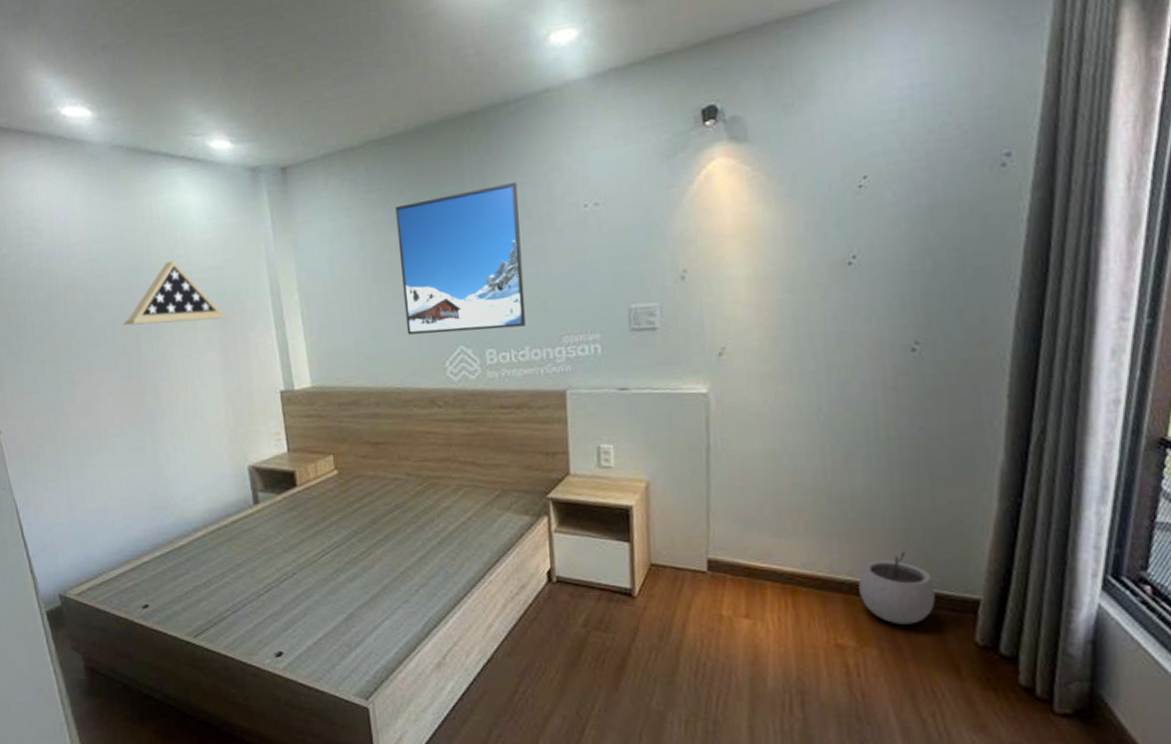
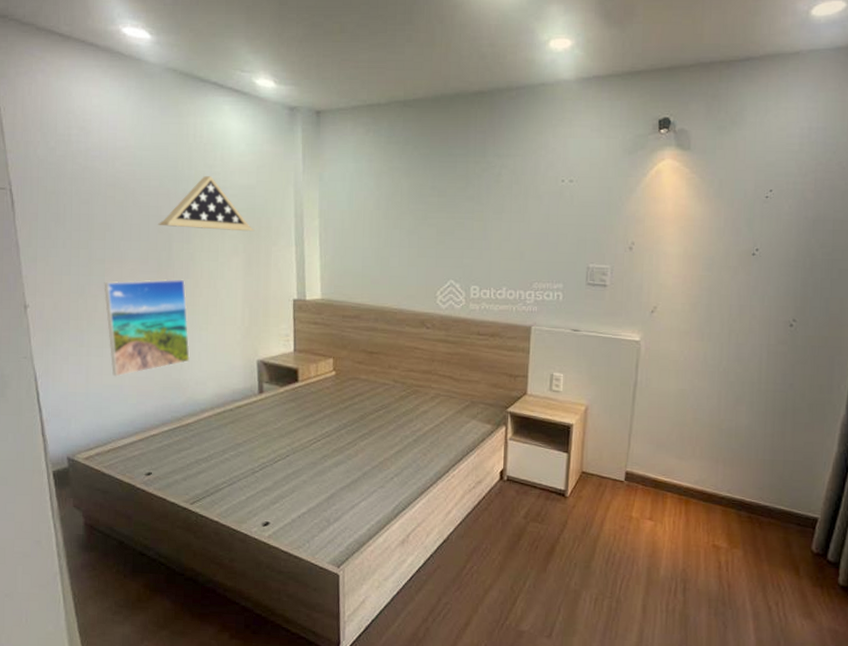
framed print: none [74,382,175,501] -> present [104,279,191,377]
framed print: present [395,181,526,335] -> none [408,153,511,271]
plant pot: present [859,551,935,625] -> none [734,477,788,533]

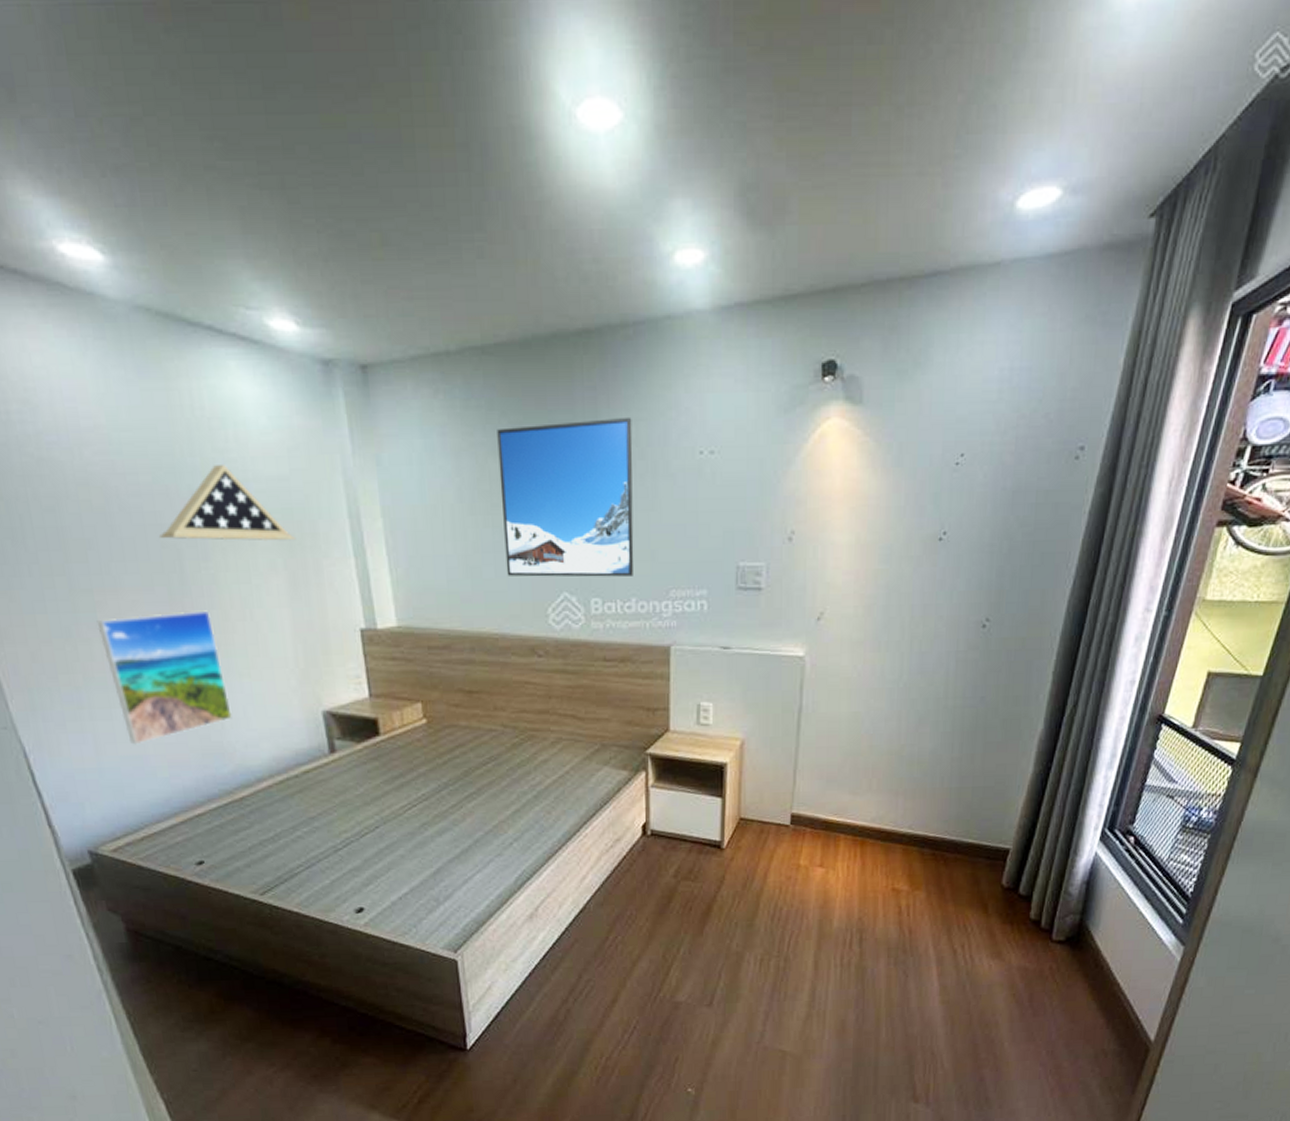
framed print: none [408,153,511,271] -> present [497,416,634,577]

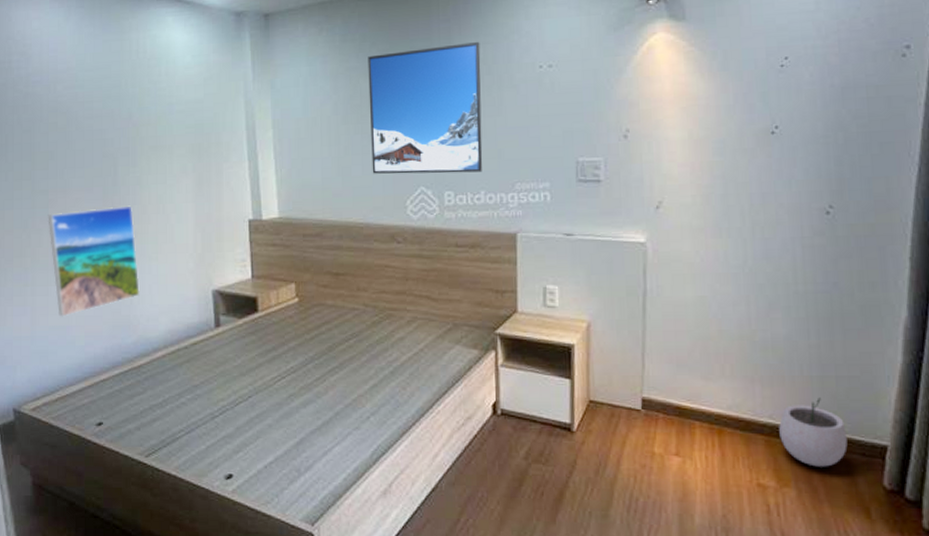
display case: present [159,465,296,542] -> none [102,93,204,150]
plant pot: none [916,807,976,871] -> present [779,397,848,467]

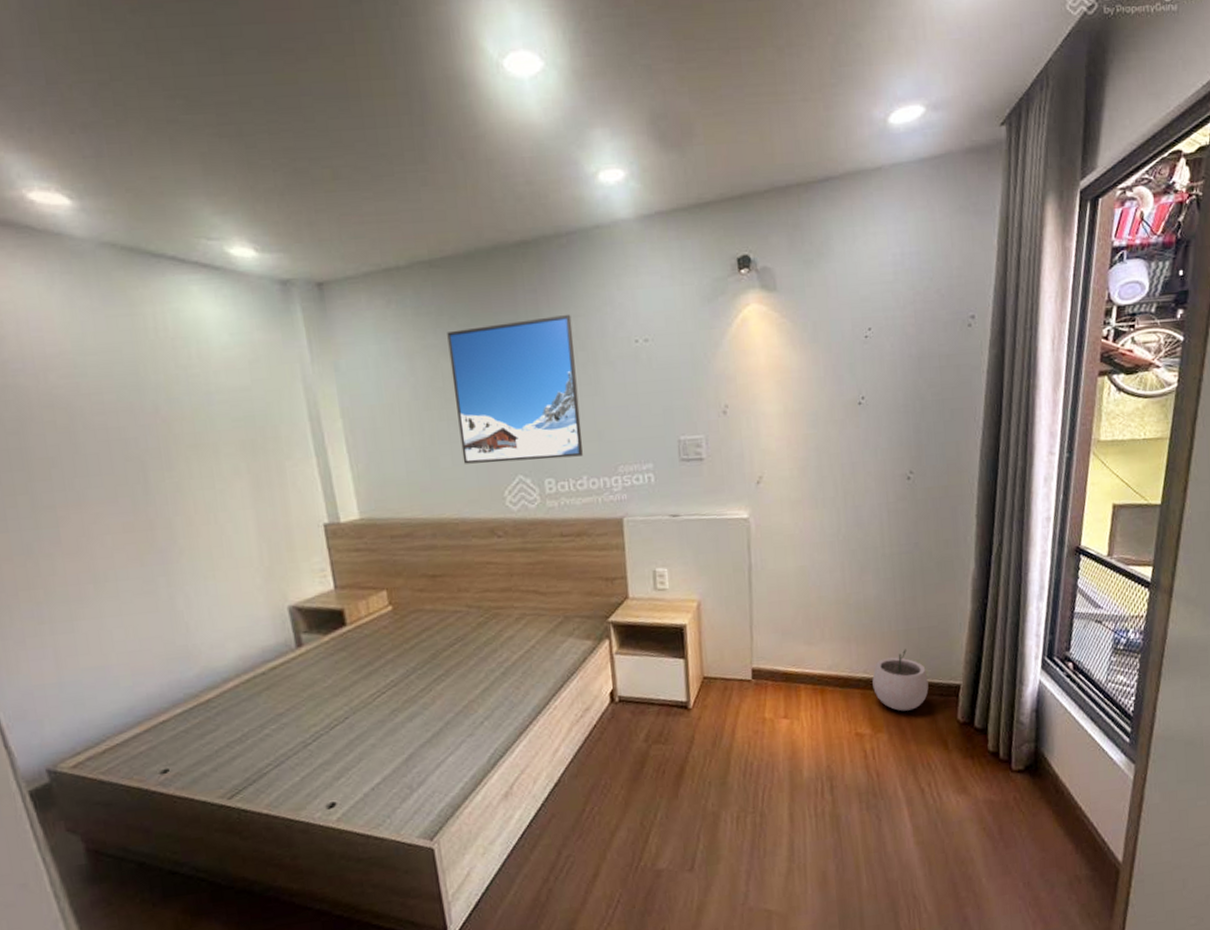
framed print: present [48,205,141,317] -> none [59,517,198,656]

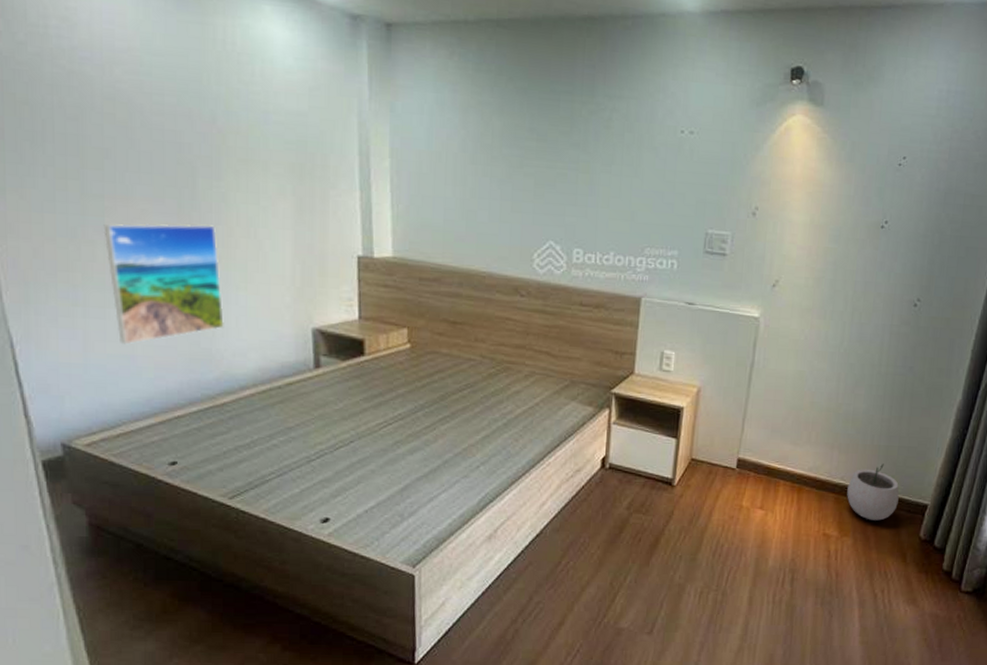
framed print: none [59,517,198,656] -> present [103,223,225,345]
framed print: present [447,314,583,464] -> none [499,92,624,233]

